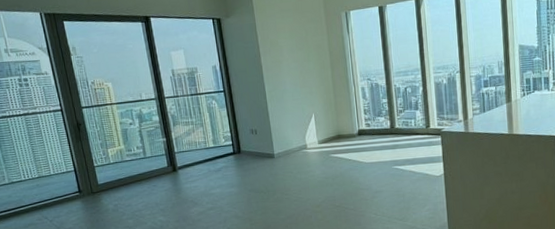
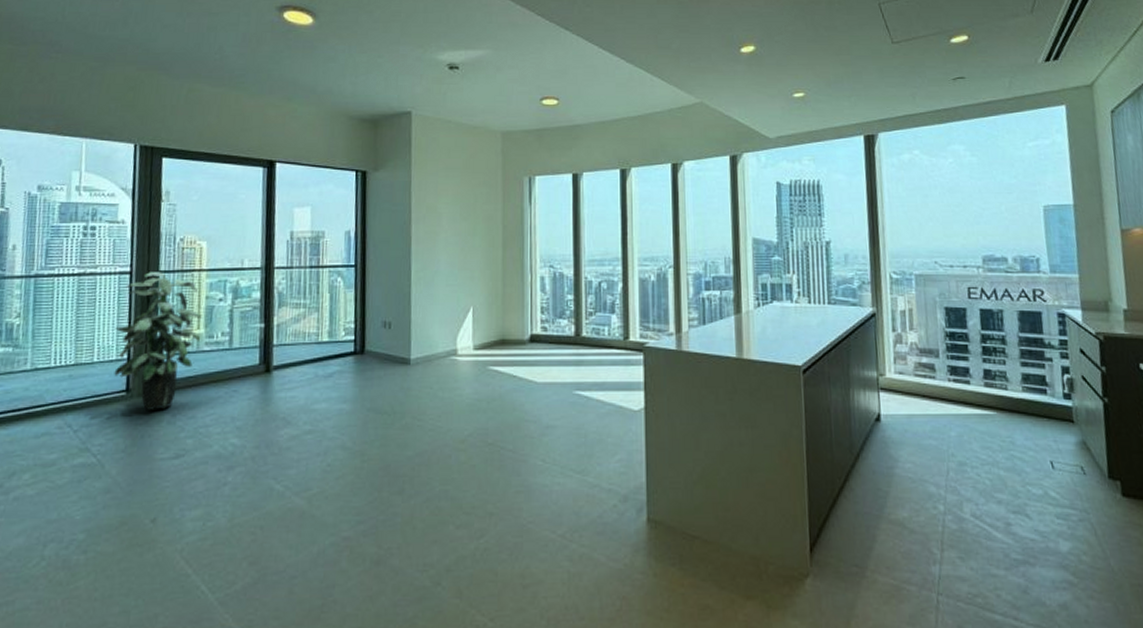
indoor plant: none [60,108,123,204] -> present [114,272,202,410]

